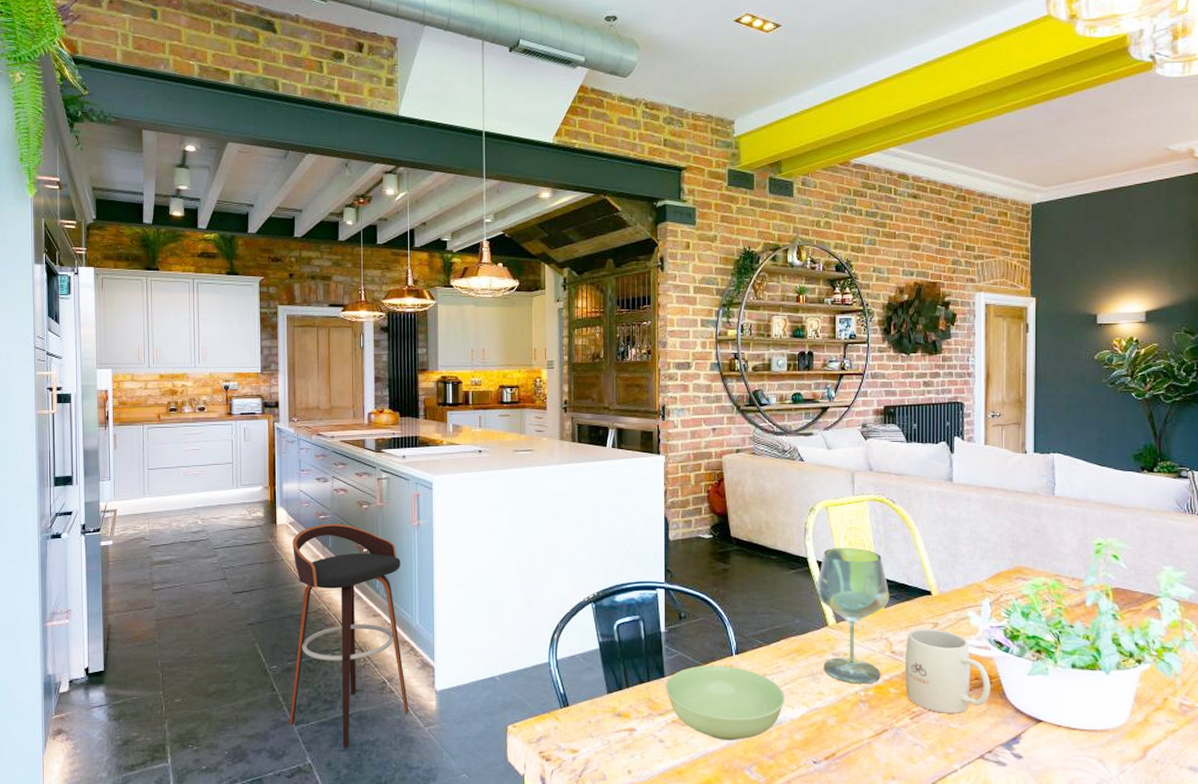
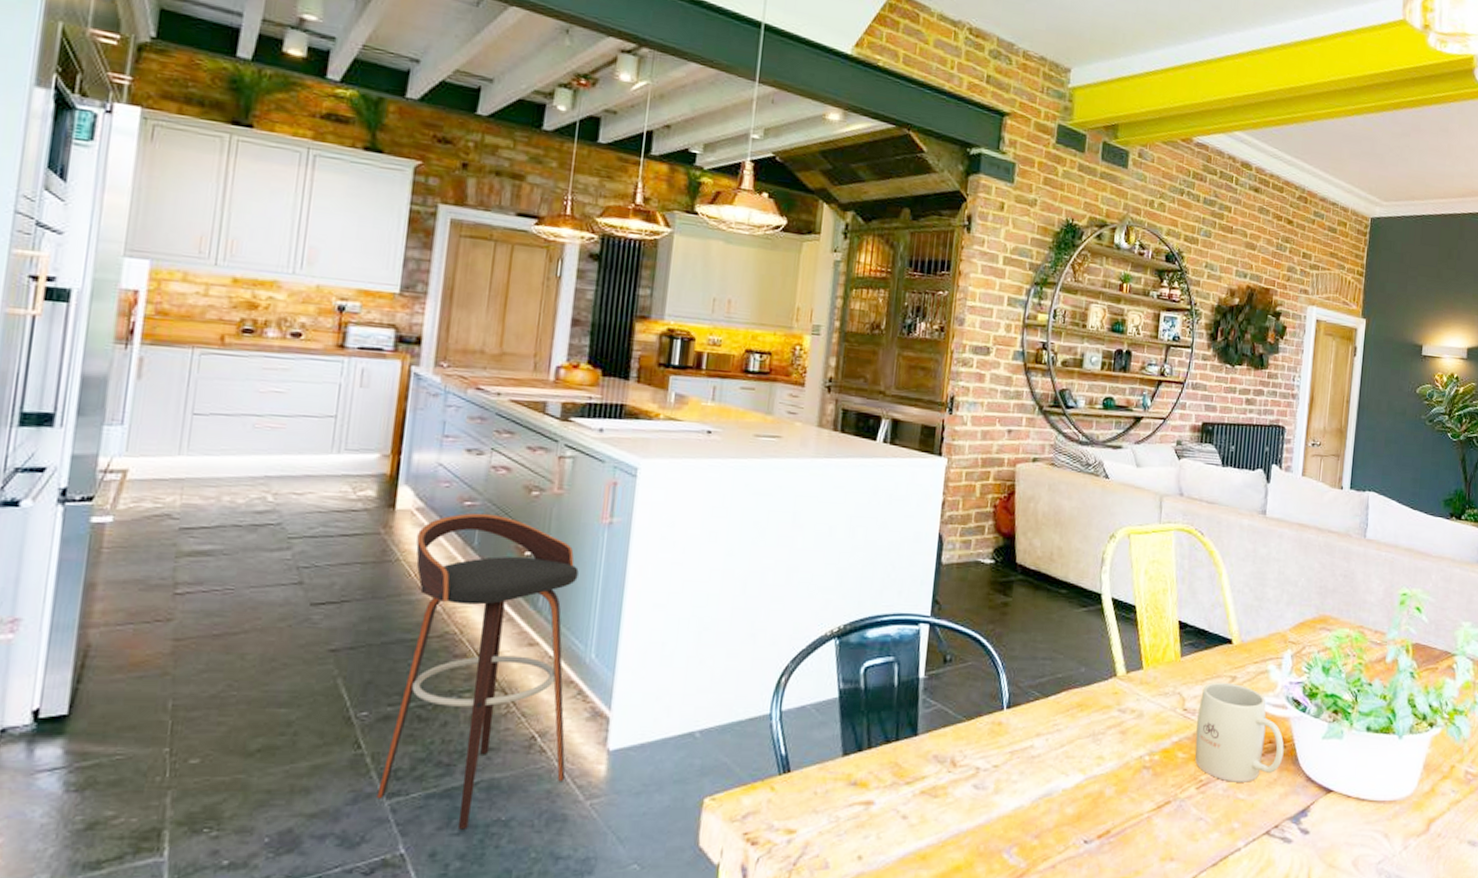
bowl: present [665,665,785,741] -> none [917,721,1059,817]
wine glass: present [816,547,889,684] -> none [1106,583,1188,747]

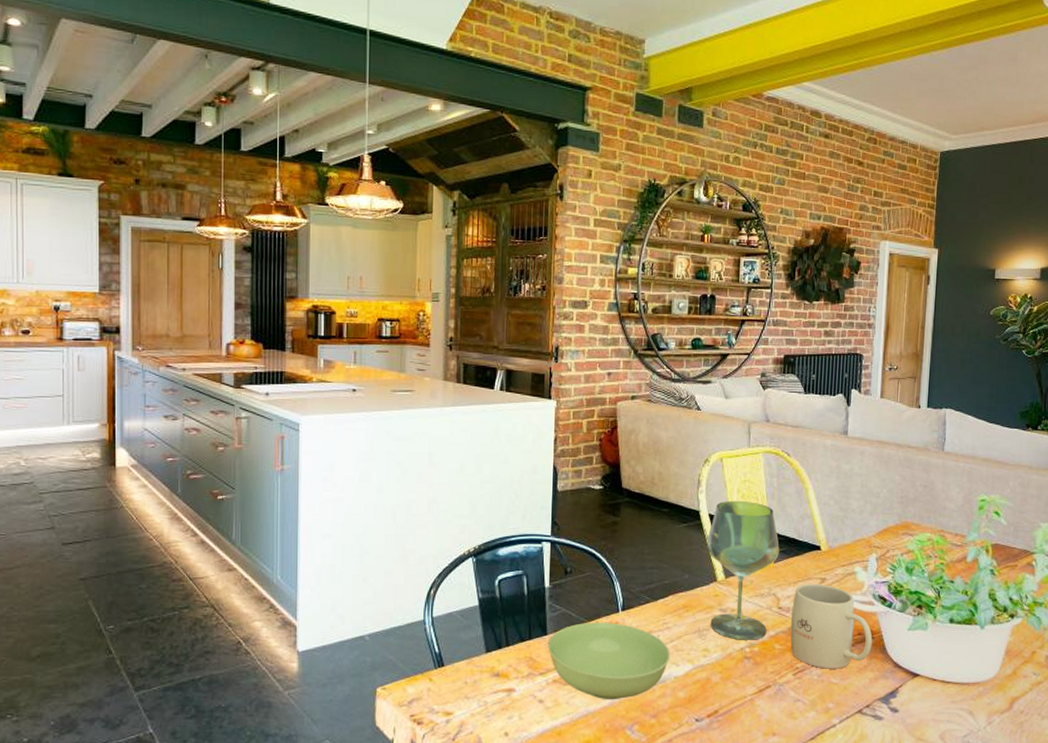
bar stool: present [377,512,579,830] -> none [127,466,267,714]
bowl: none [917,721,1059,817] -> present [547,622,670,700]
wine glass: none [1106,583,1188,747] -> present [706,500,780,640]

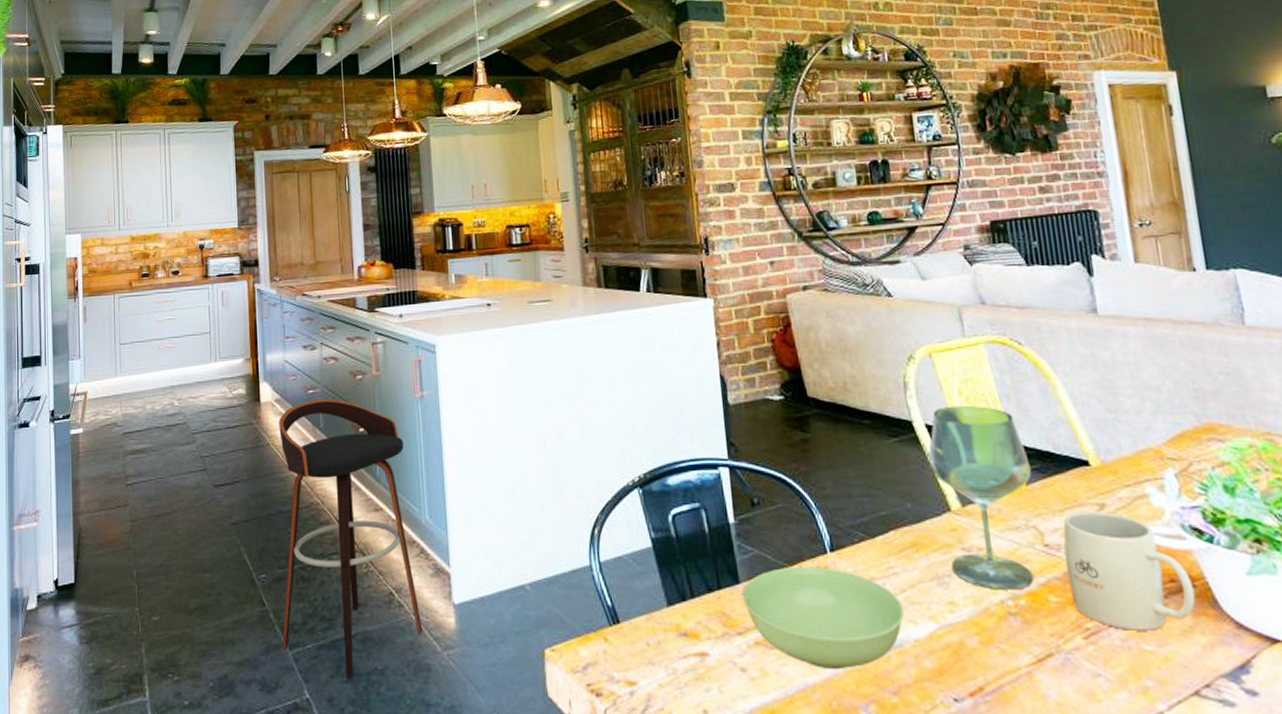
bar stool: none [127,466,267,714] -> present [279,398,423,677]

